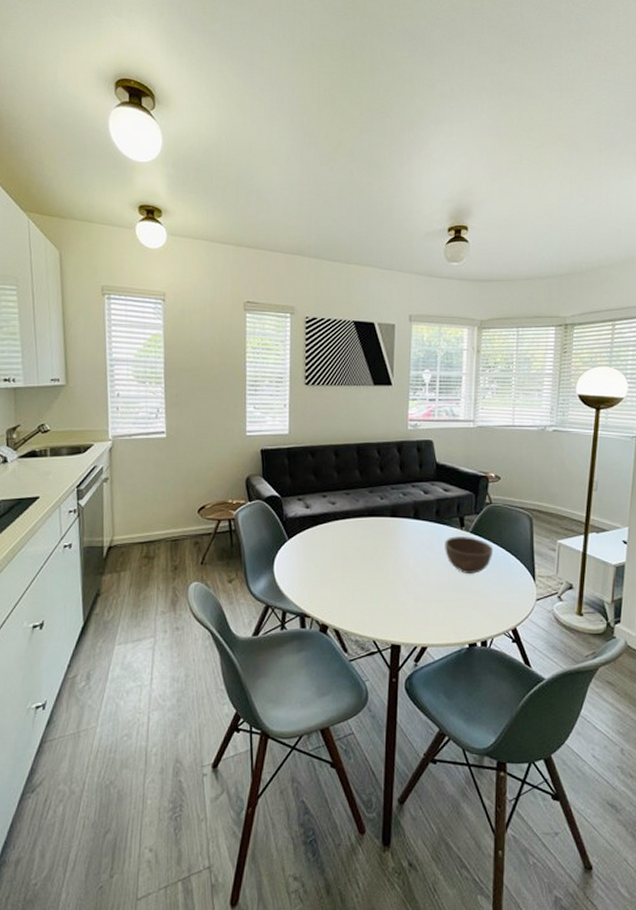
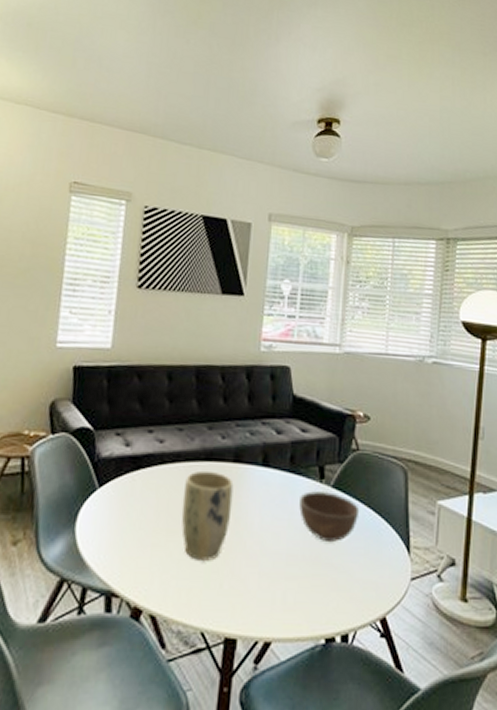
plant pot: none [352,524,392,591] -> present [181,470,234,562]

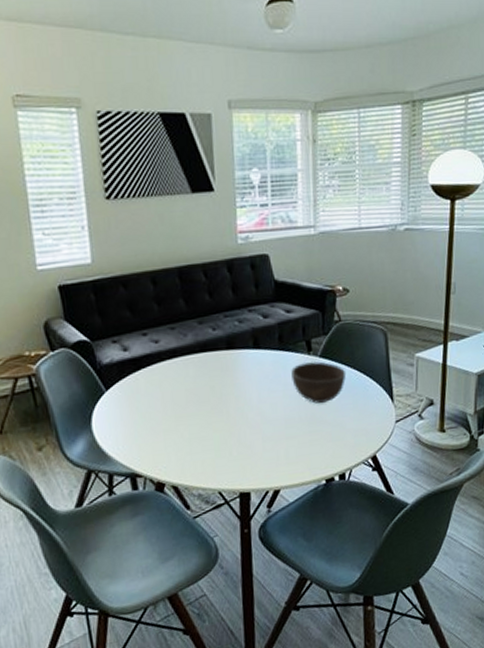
plant pot: present [181,470,234,562] -> none [184,360,231,437]

